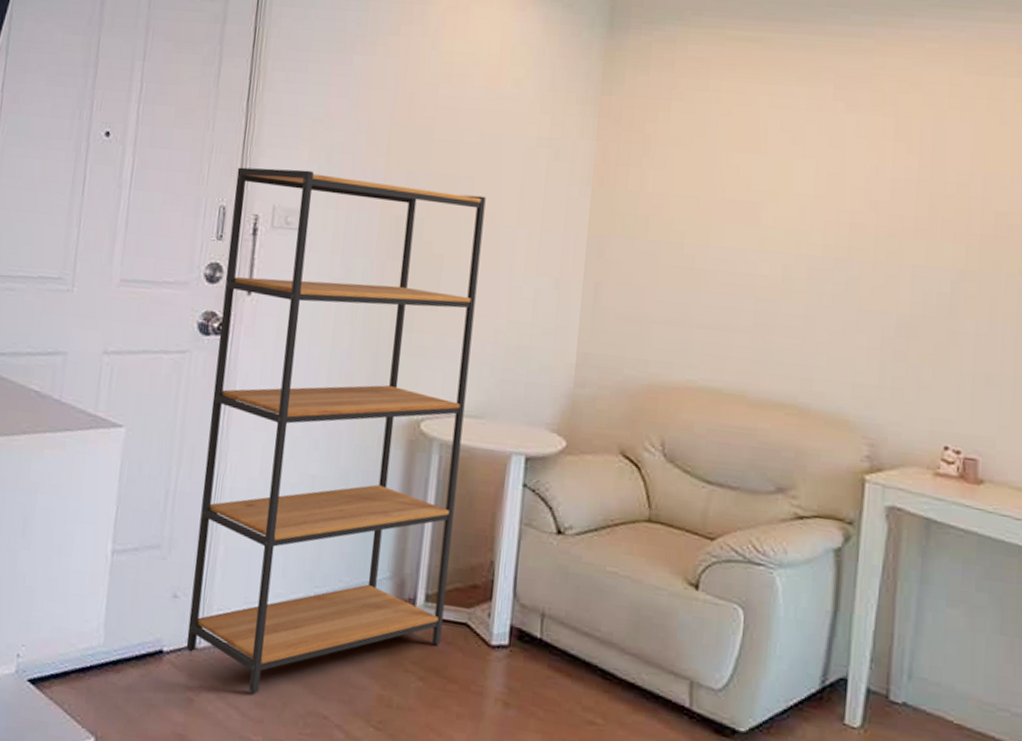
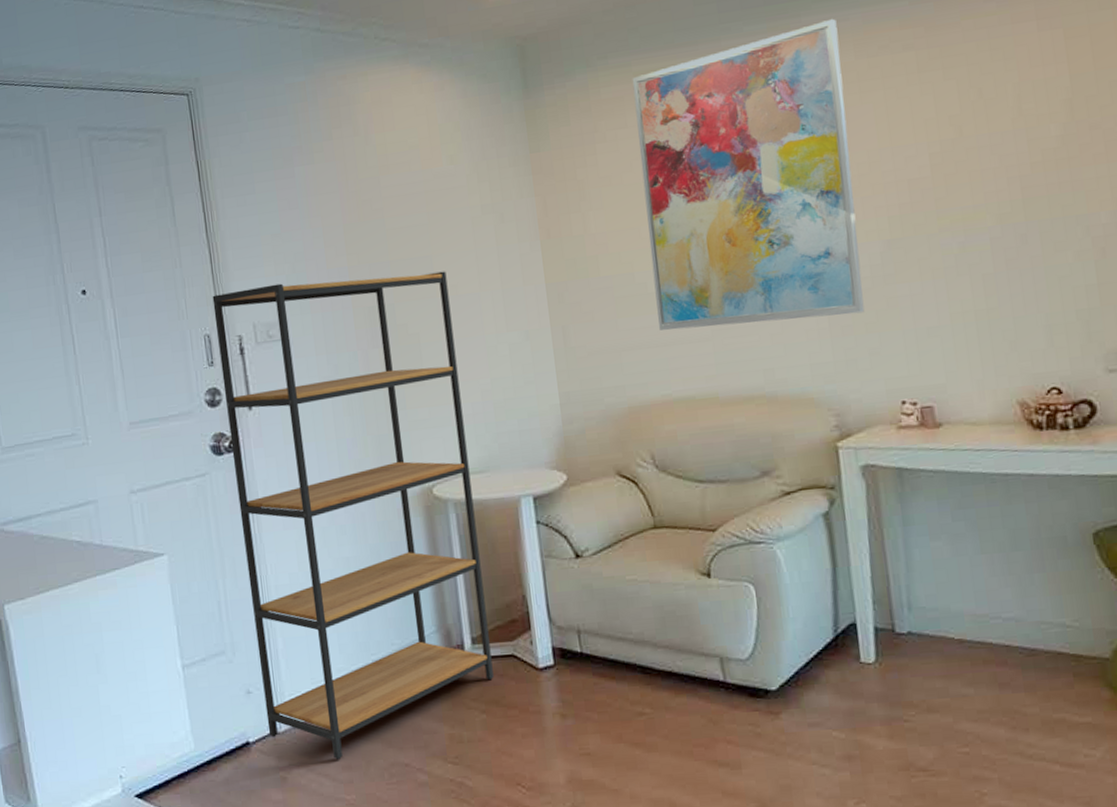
wall art: none [697,26,951,342] -> present [632,18,865,331]

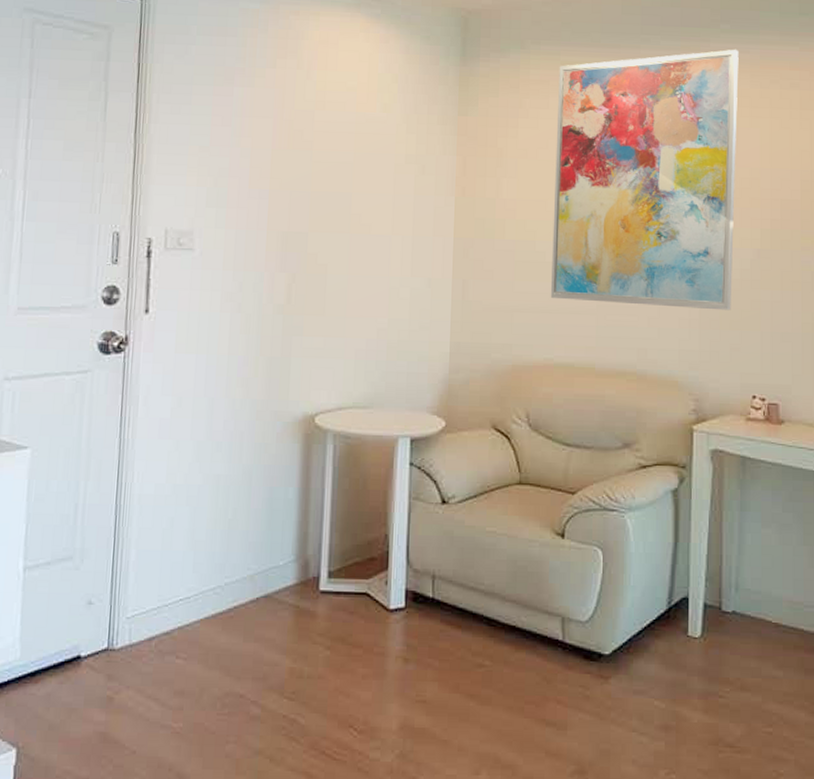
bookshelf: present [212,271,494,760] -> none [103,194,363,684]

